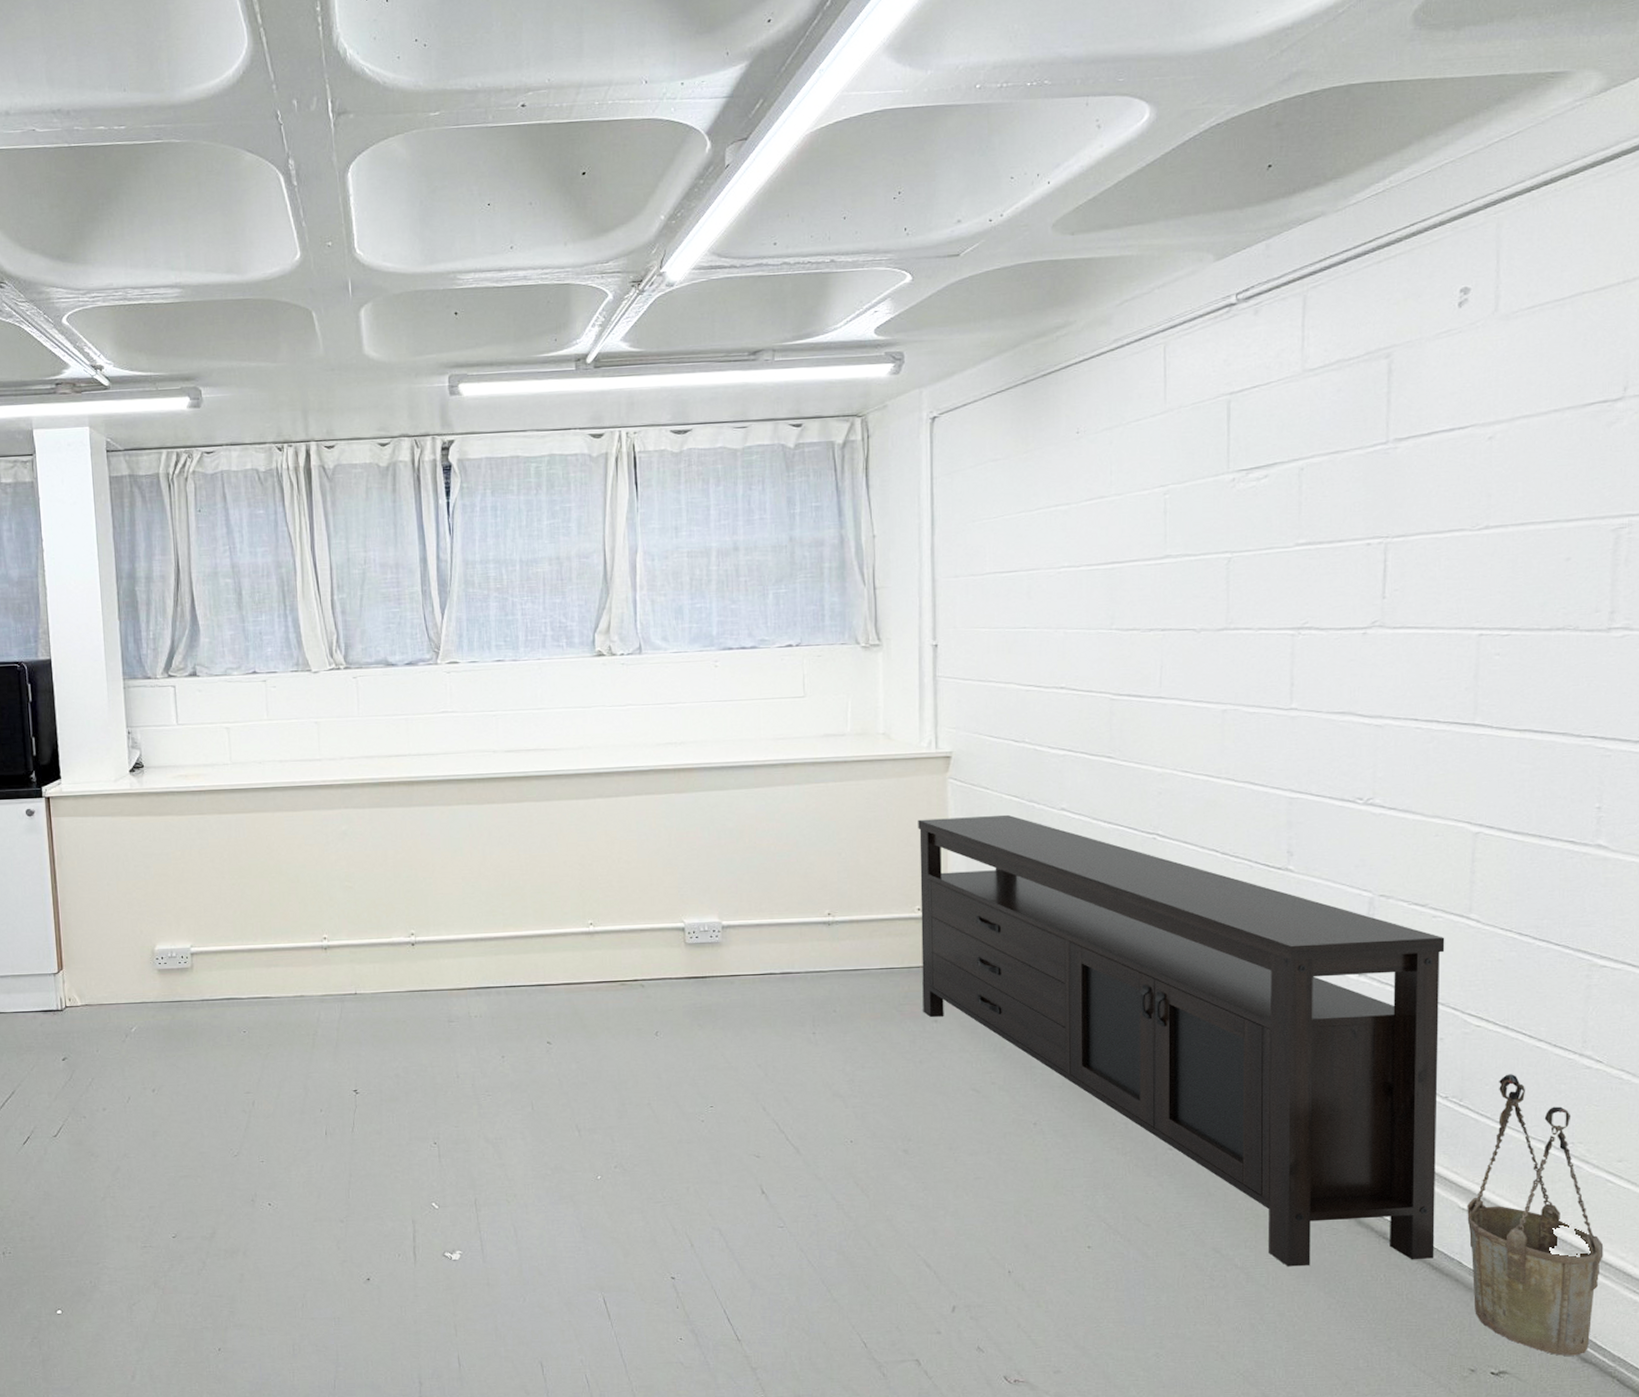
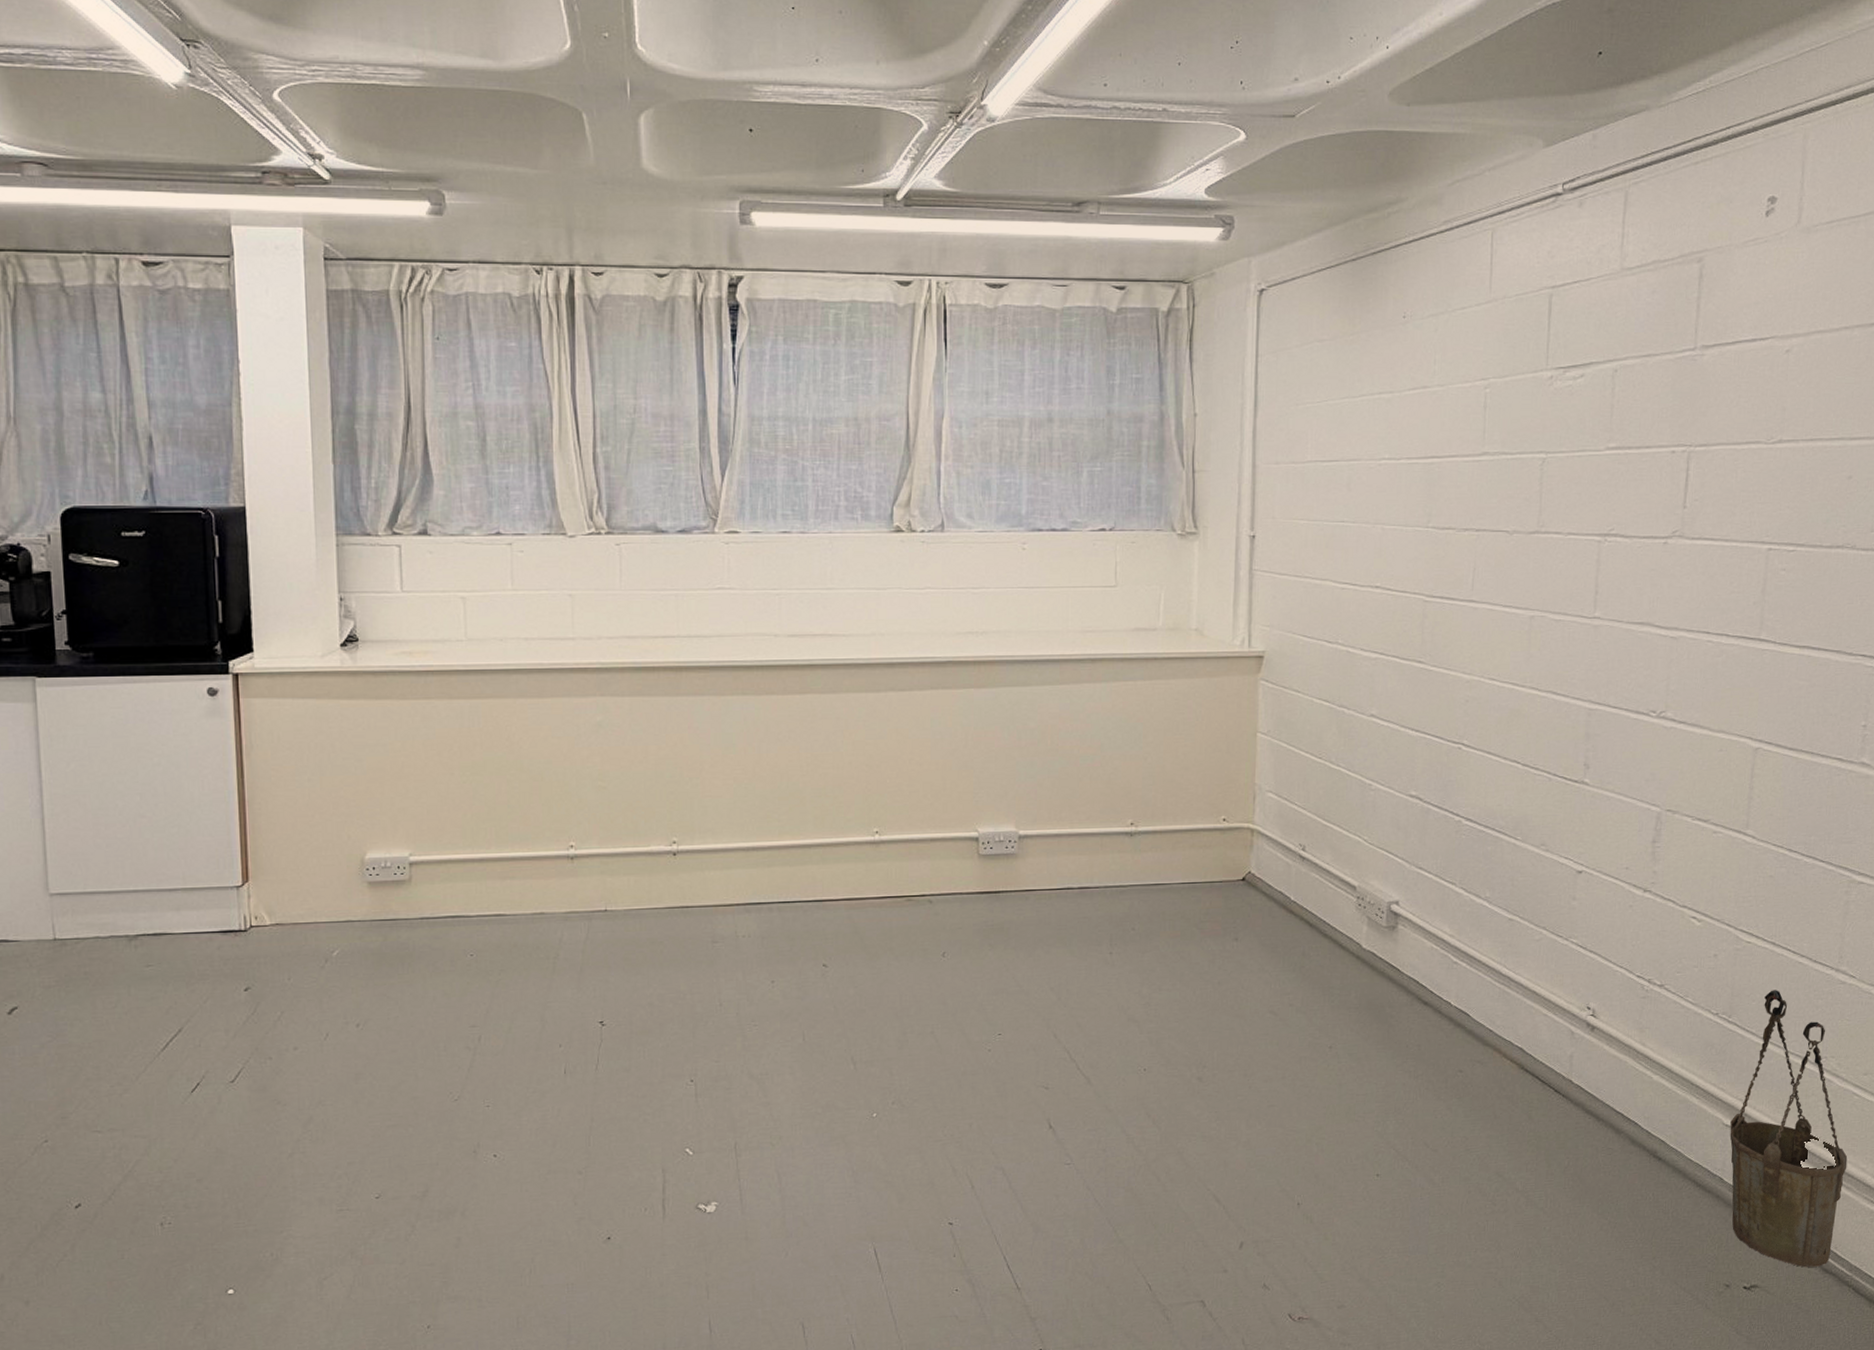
media console: present [918,815,1445,1267] -> none [1224,721,1723,1189]

